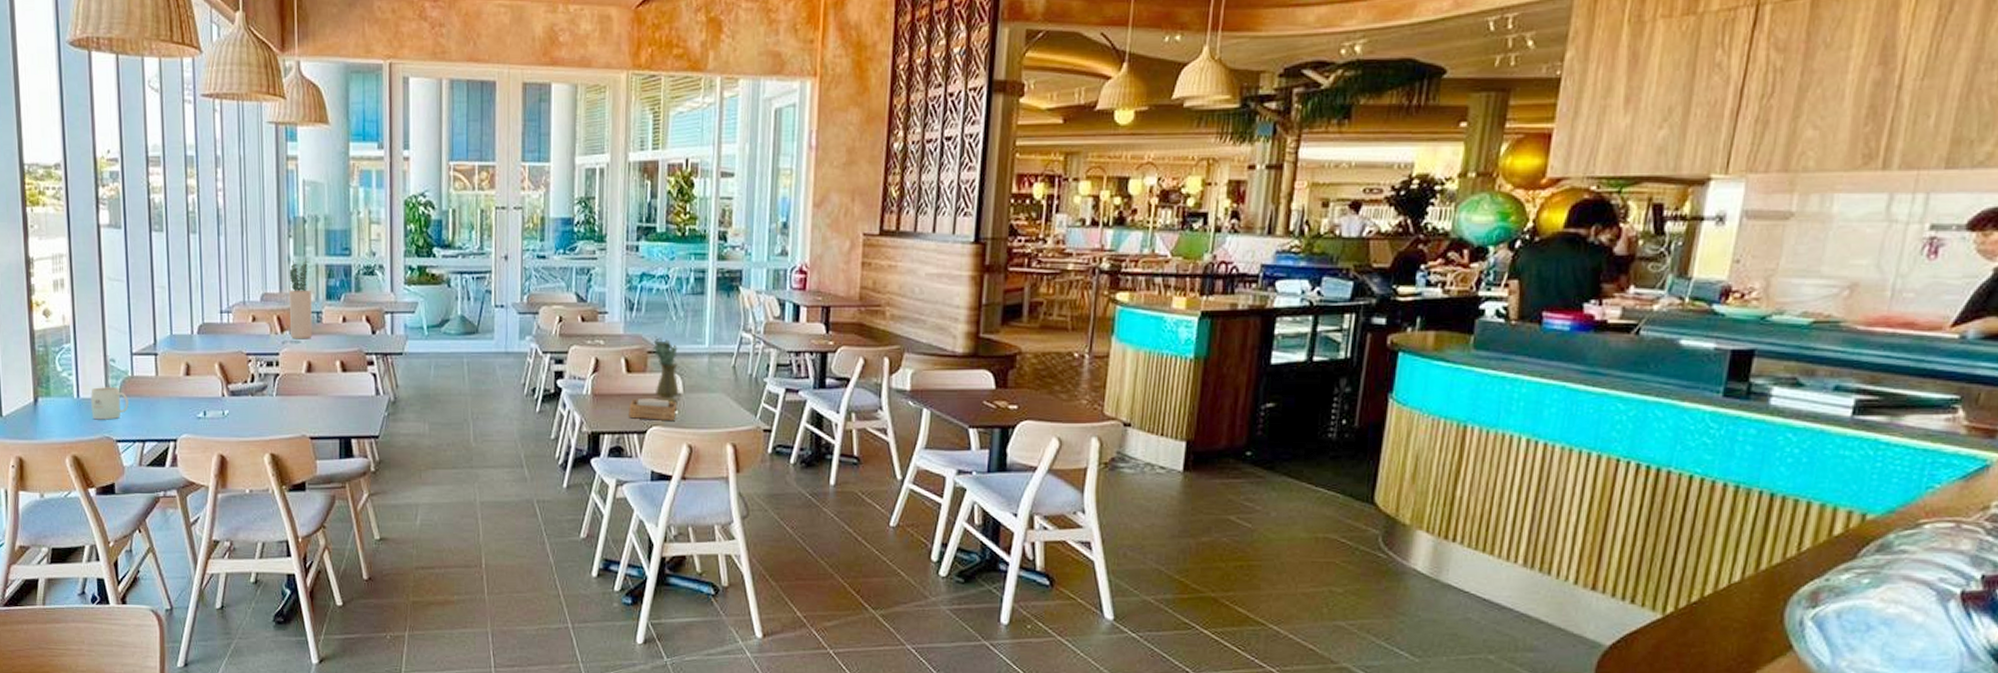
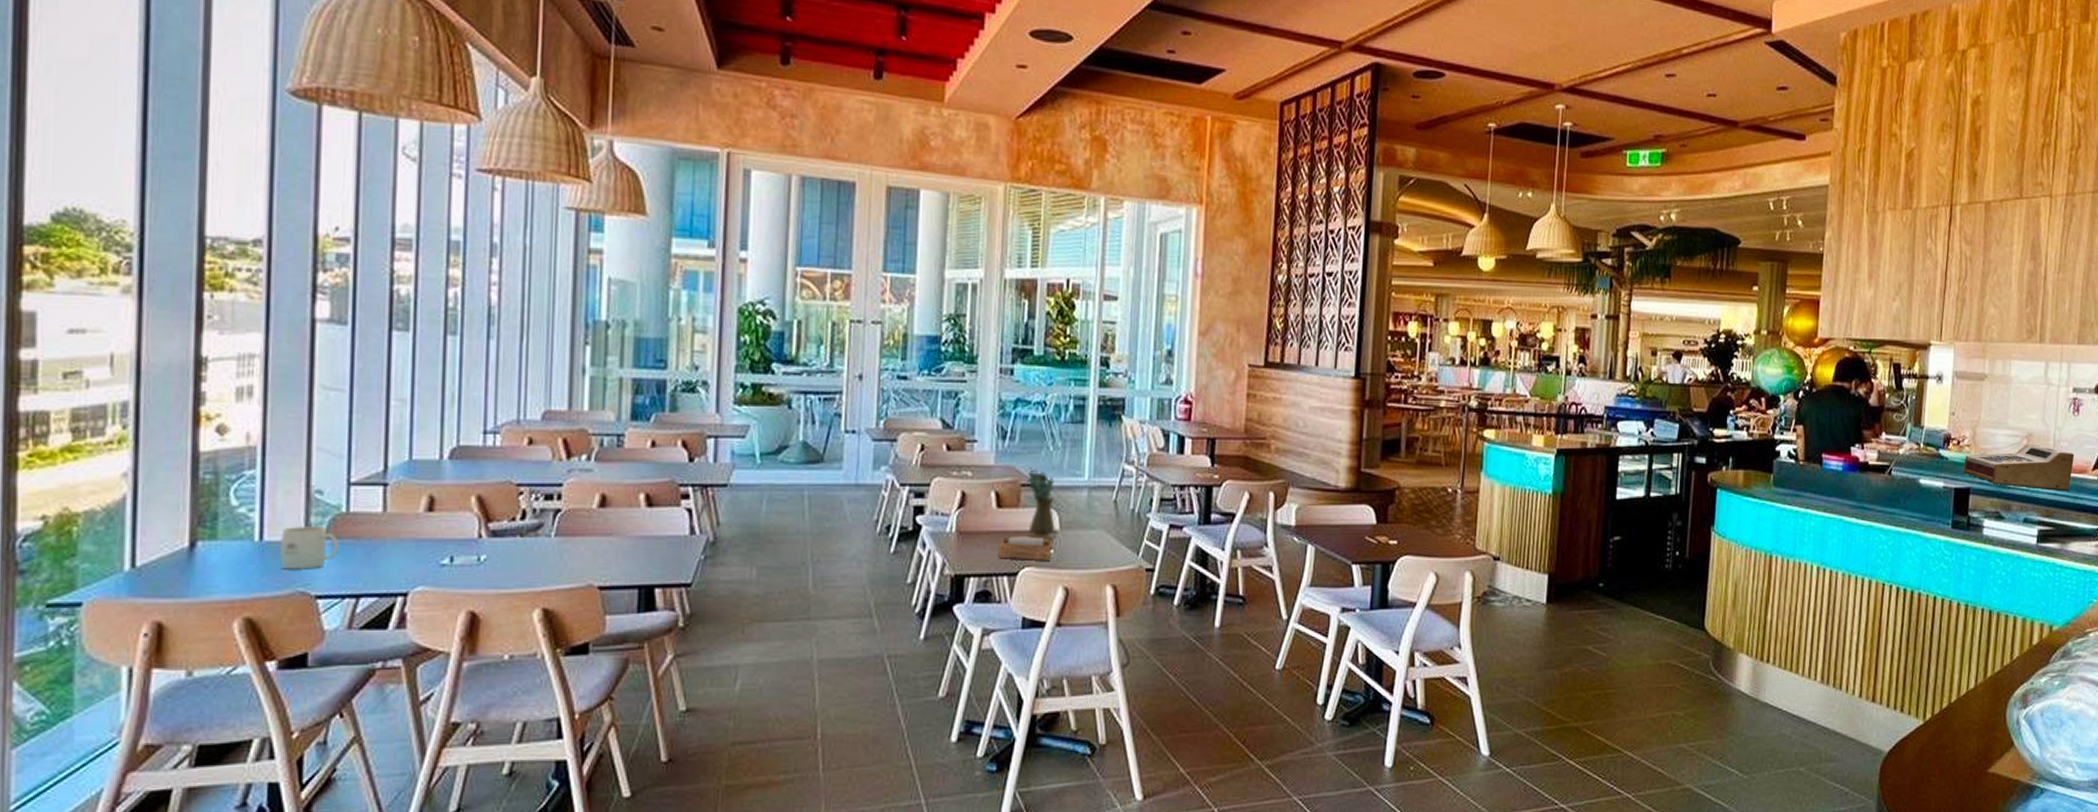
vase: present [289,256,312,340] -> none [580,368,611,467]
cash register: none [1745,295,1925,353] -> present [1963,444,2075,491]

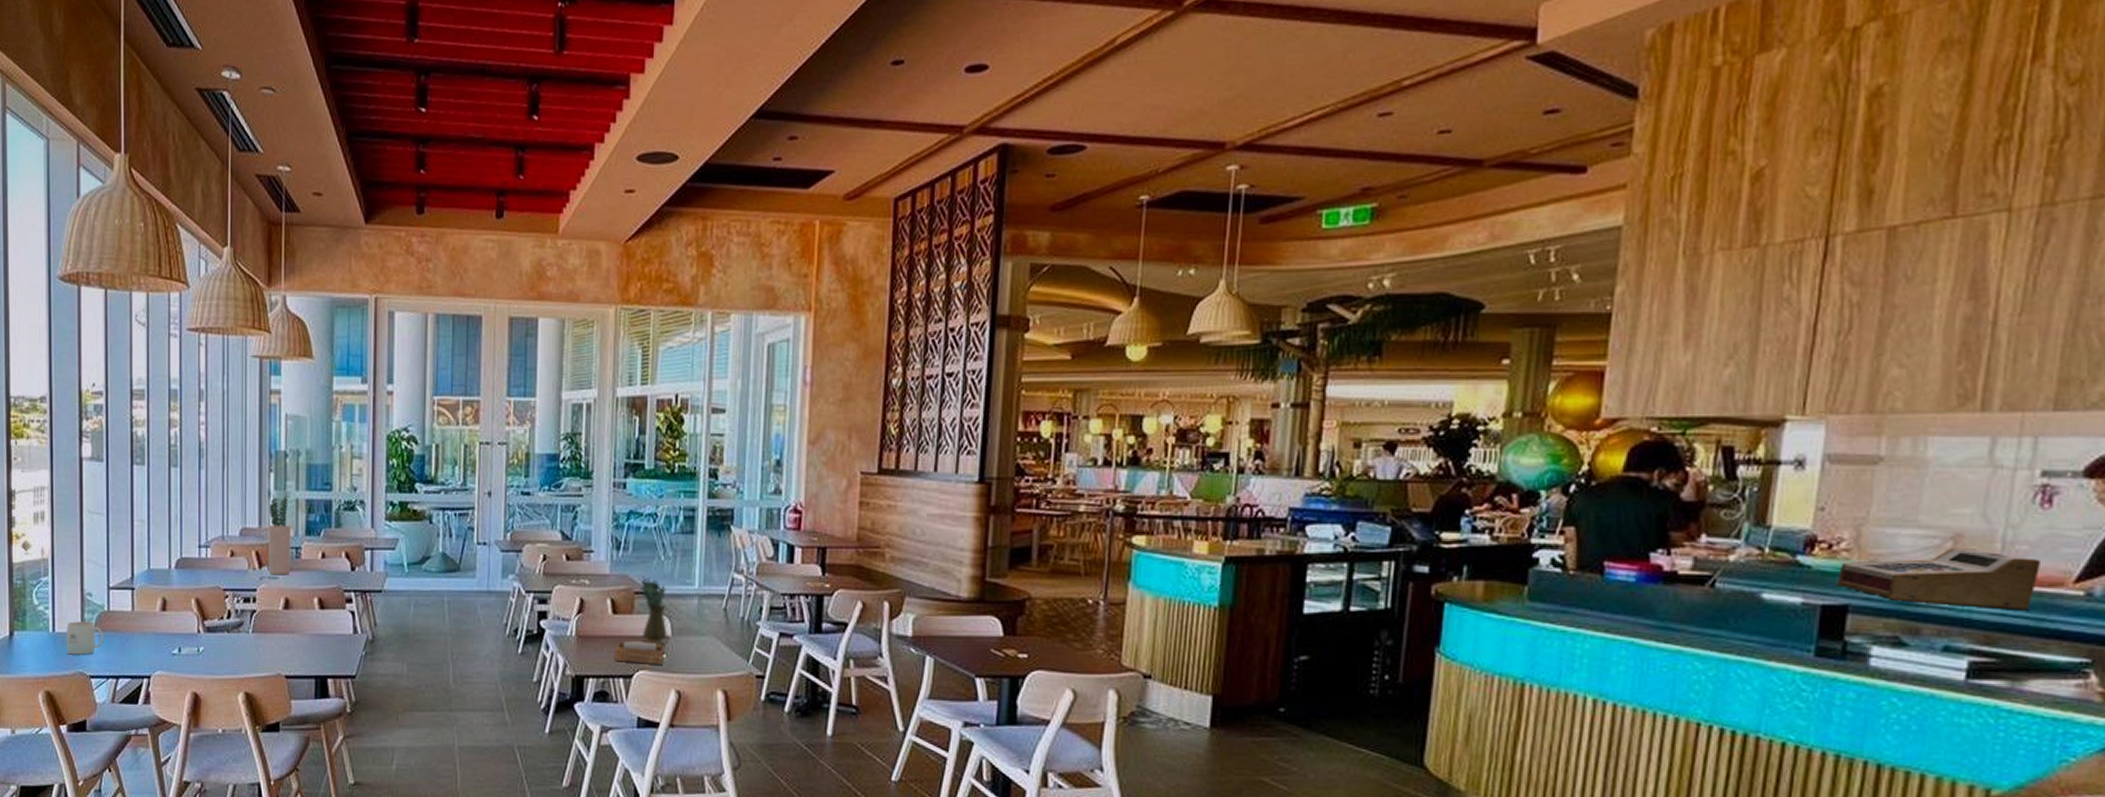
vase: none [580,368,611,467] -> present [269,491,291,576]

